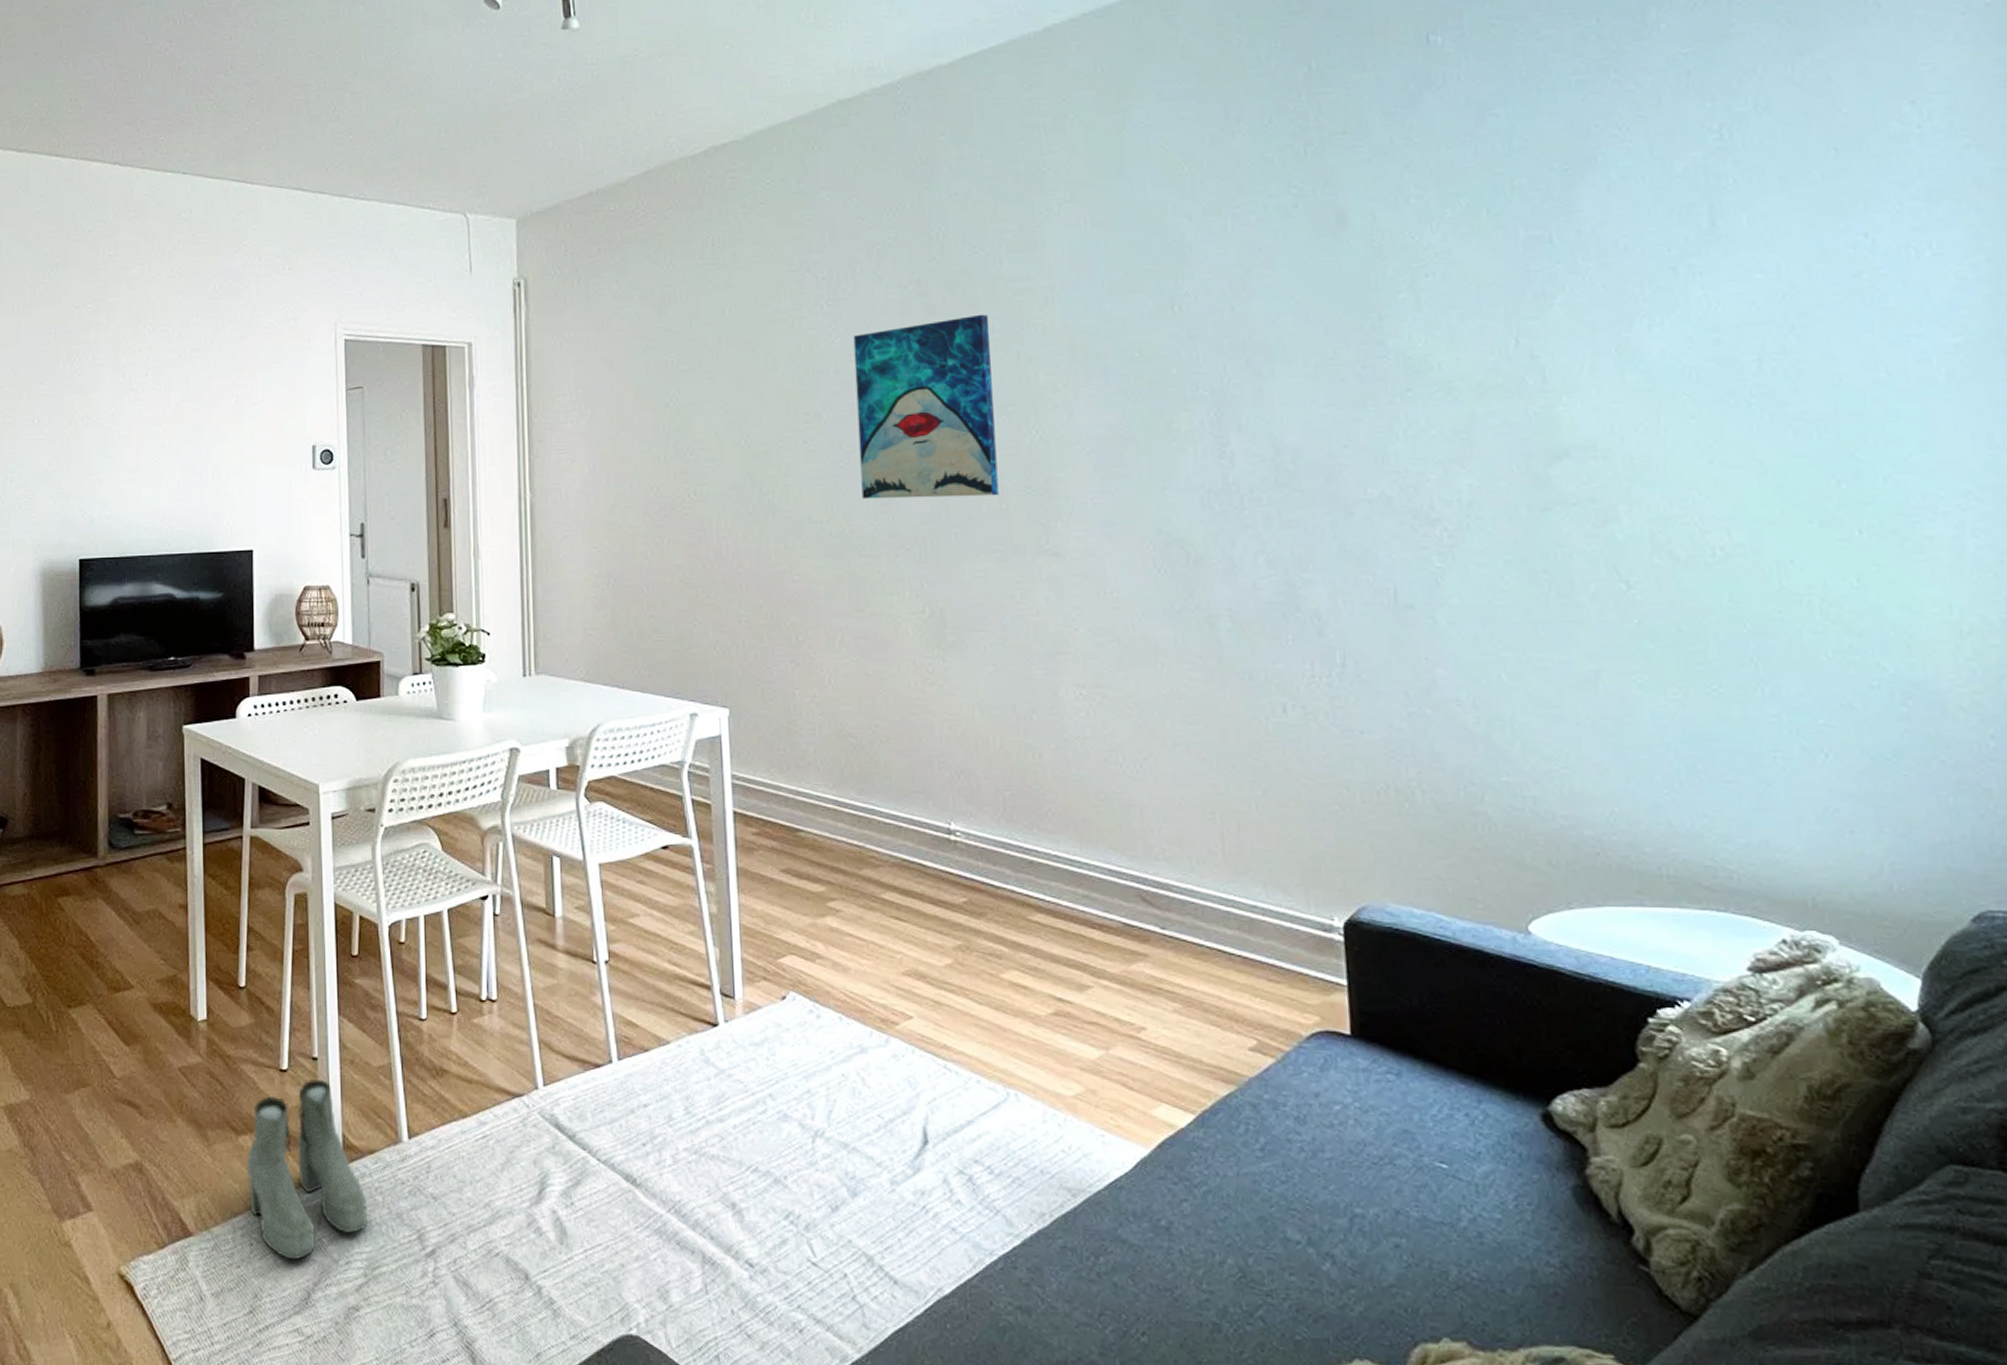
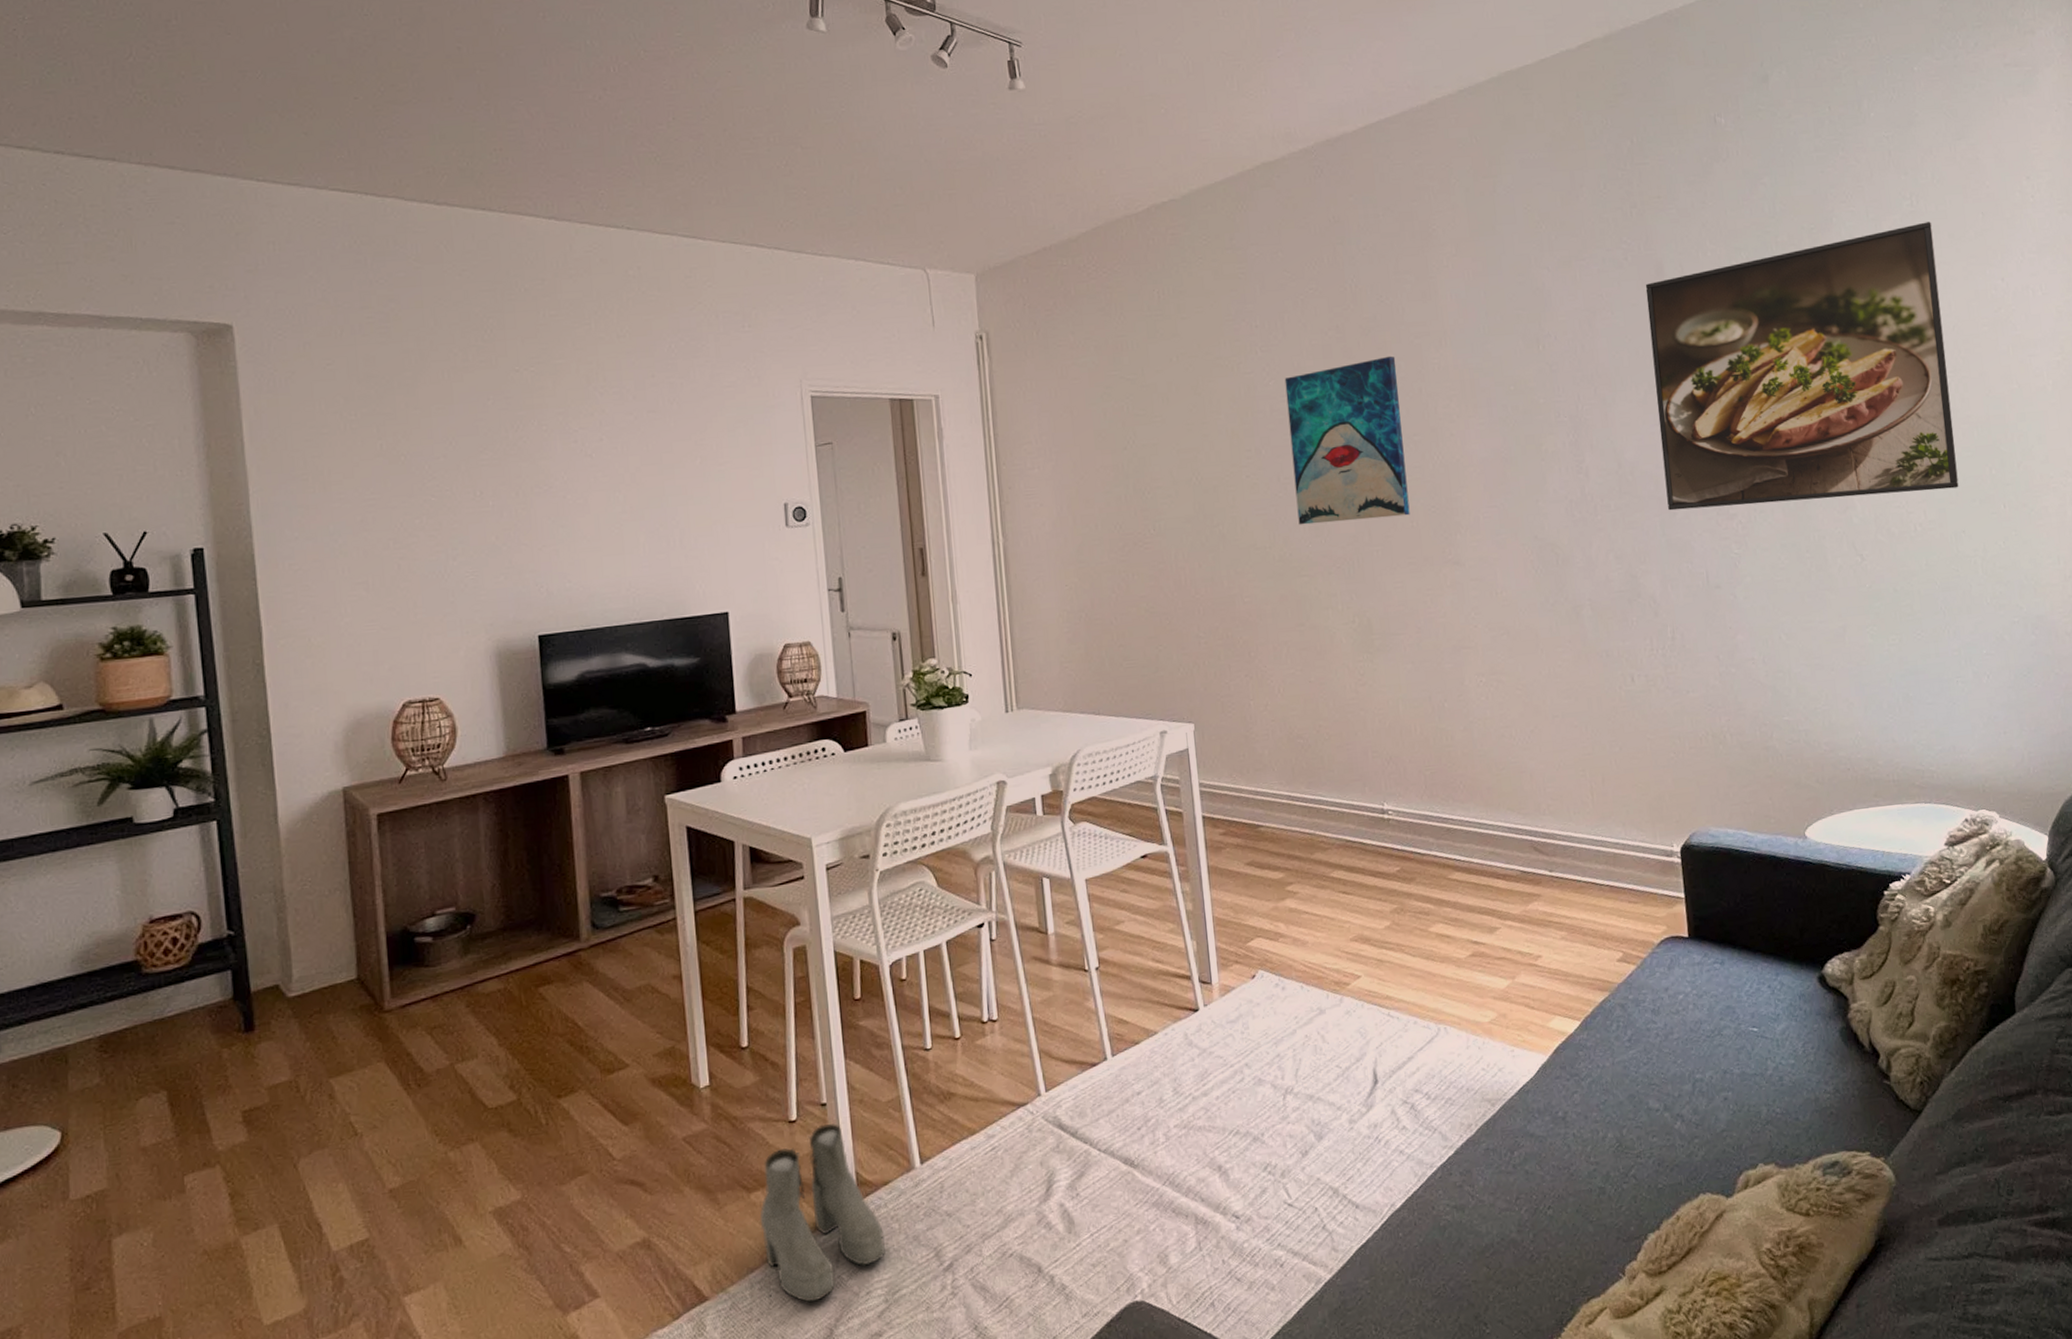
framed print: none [1321,160,1786,510] -> present [1645,222,1959,511]

